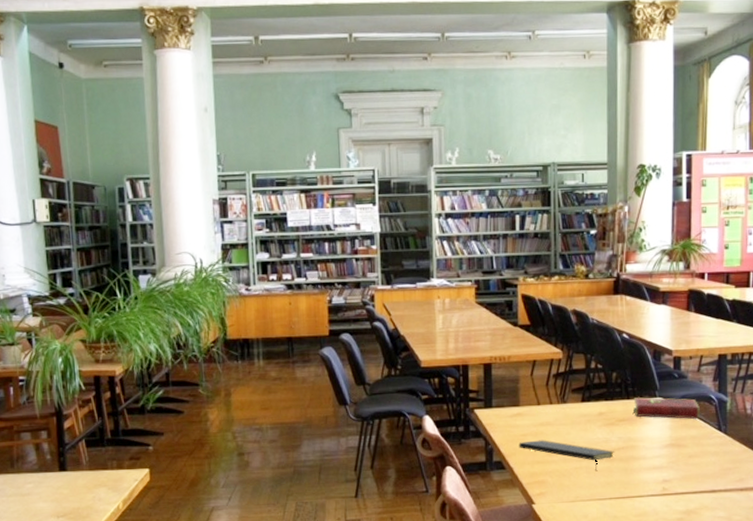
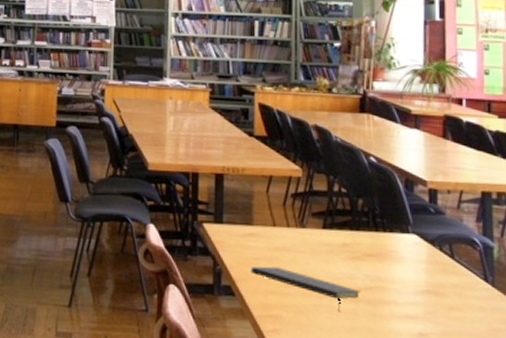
hardcover book: present [633,397,701,420] -> none [382,231,463,265]

